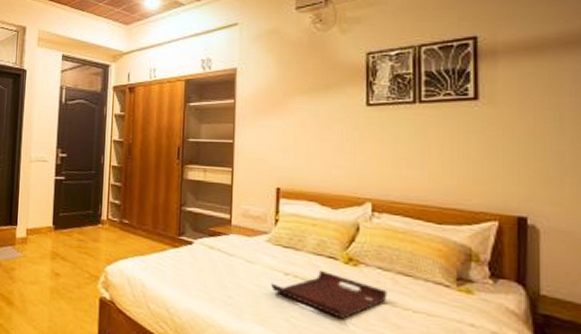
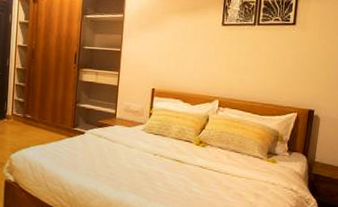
serving tray: present [271,271,388,319] -> none [143,151,223,185]

